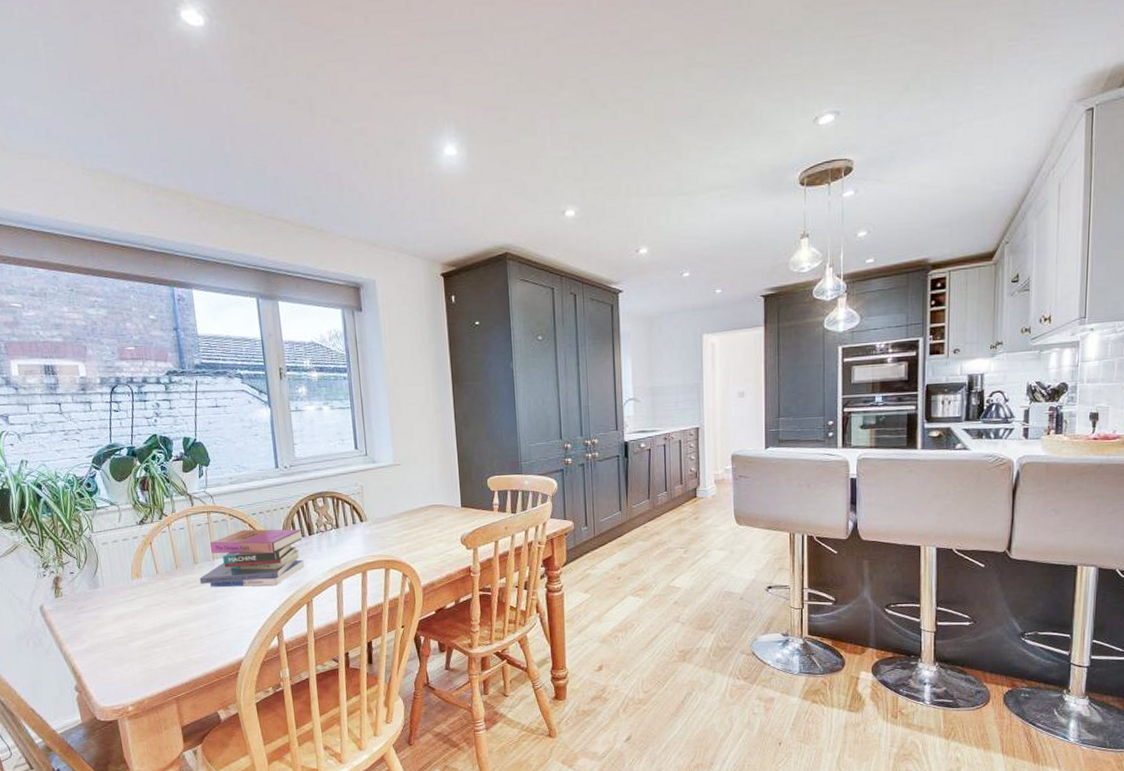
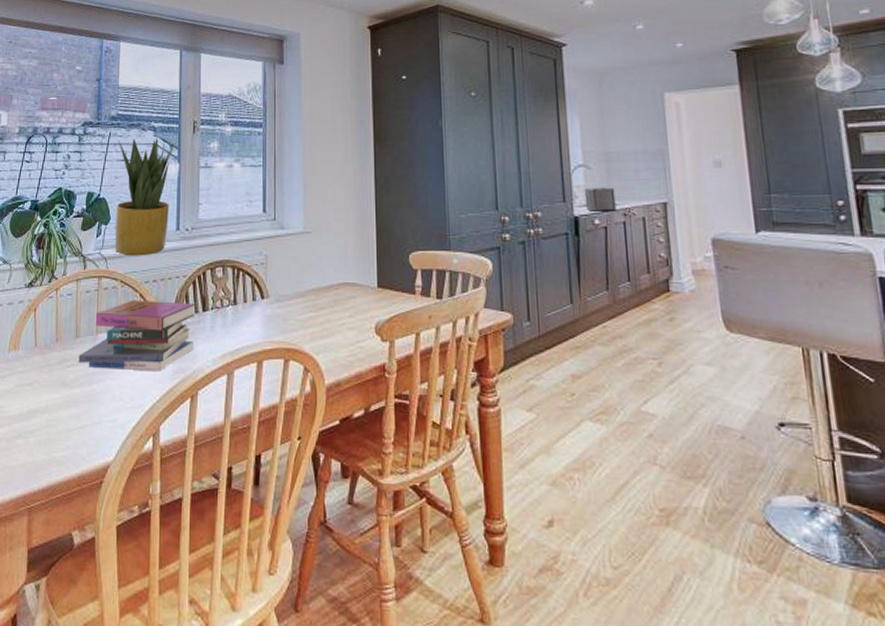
planter: none [205,385,268,493] -> present [115,138,177,256]
toaster: none [633,416,659,438] -> present [584,187,616,213]

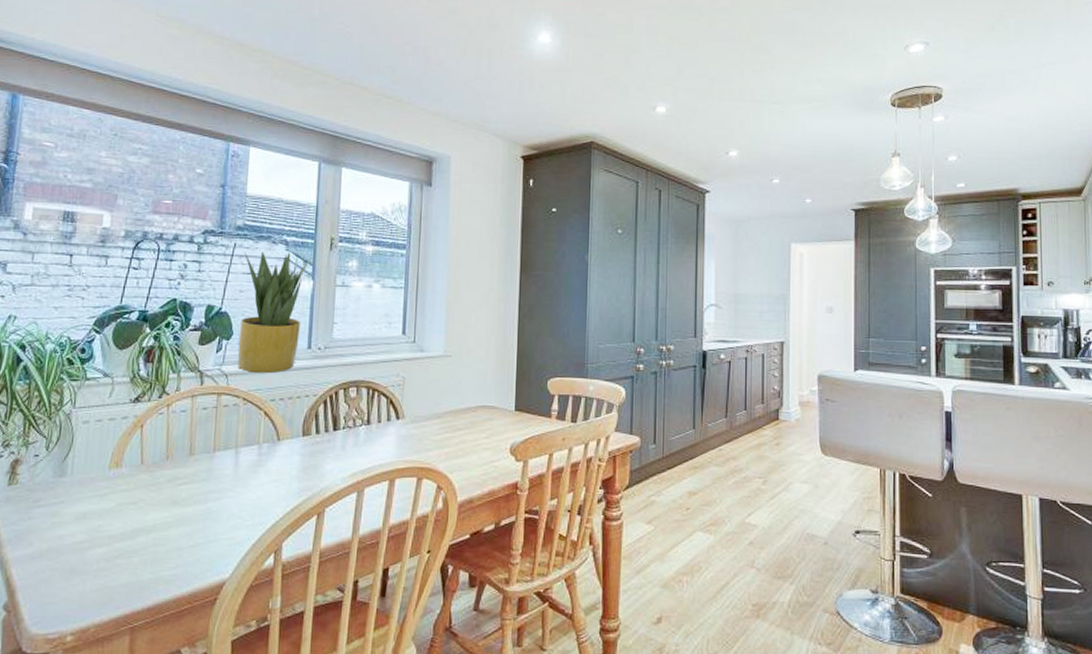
books: present [78,299,194,372] -> none [192,417,325,490]
toaster: present [584,187,616,213] -> none [713,325,740,349]

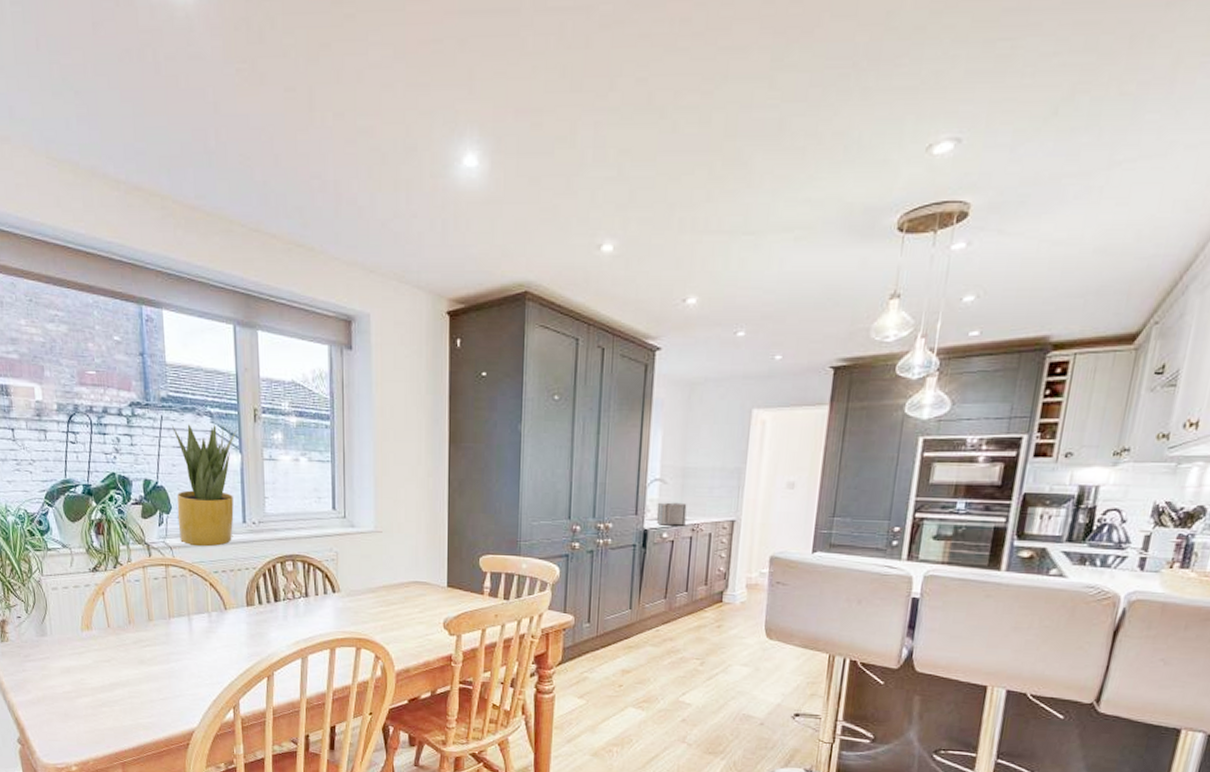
toaster: none [713,325,740,349] -> present [656,502,687,527]

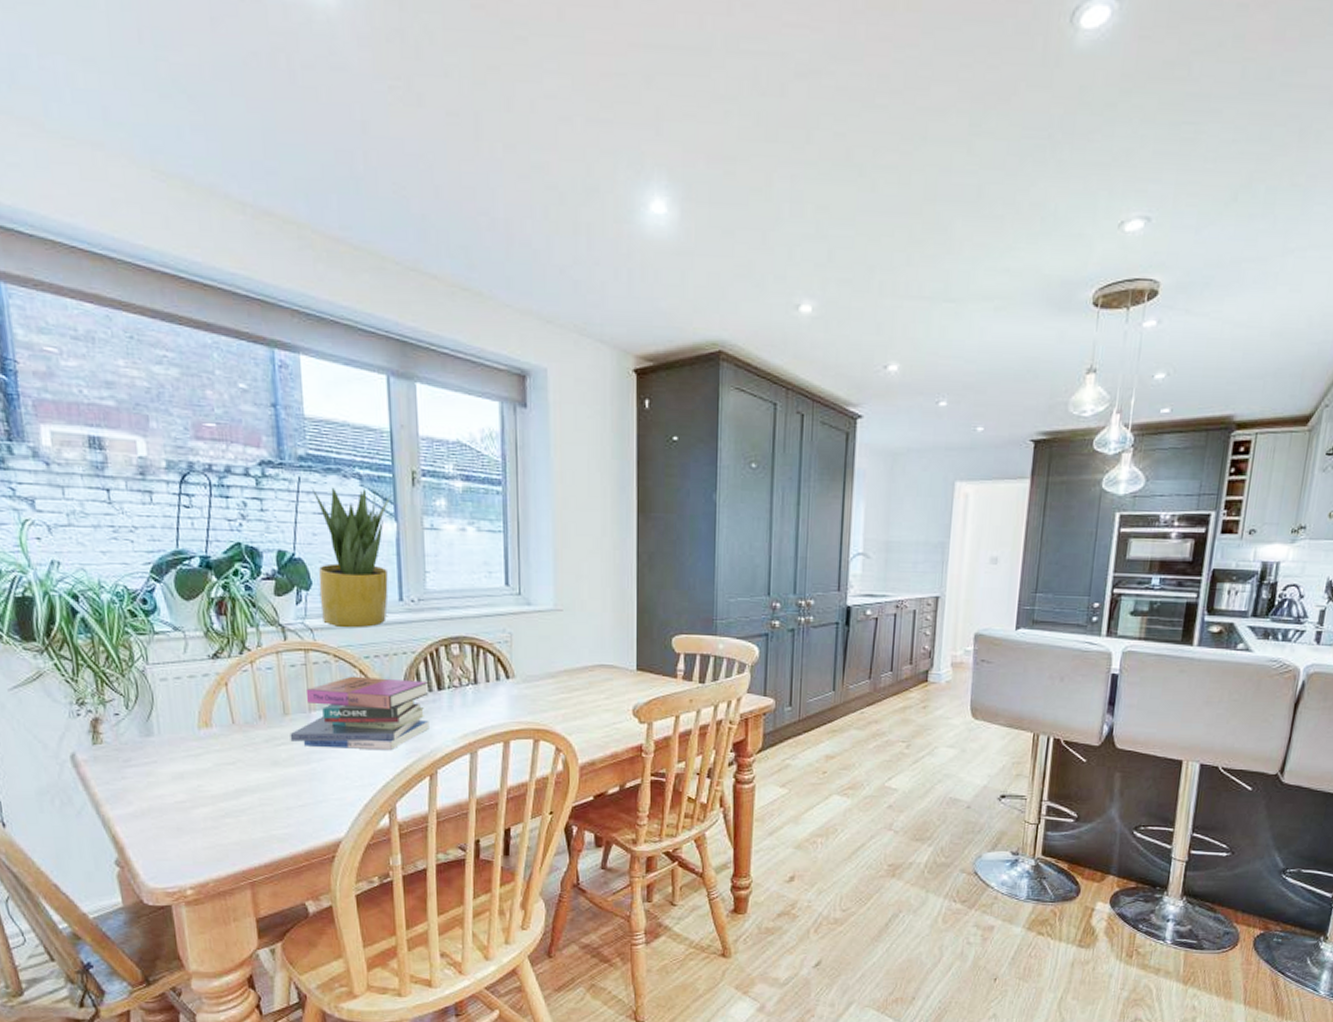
books: none [153,588,267,654] -> present [290,676,429,751]
toaster: present [656,502,687,527] -> none [859,577,891,604]

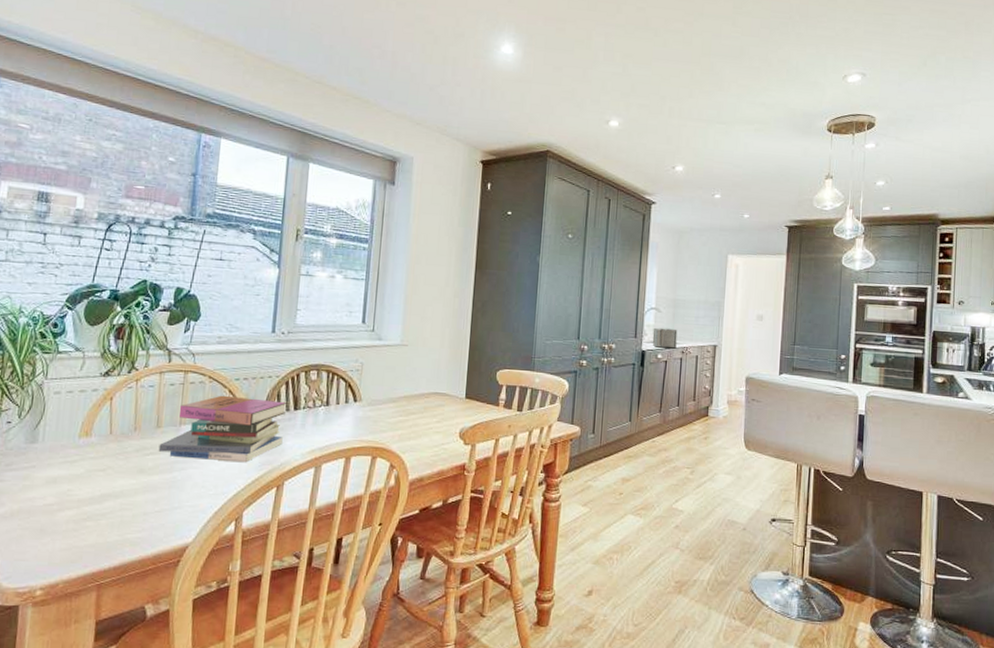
planter: present [311,487,392,629] -> none [204,239,278,355]
toaster: none [859,577,891,604] -> present [652,327,678,349]

